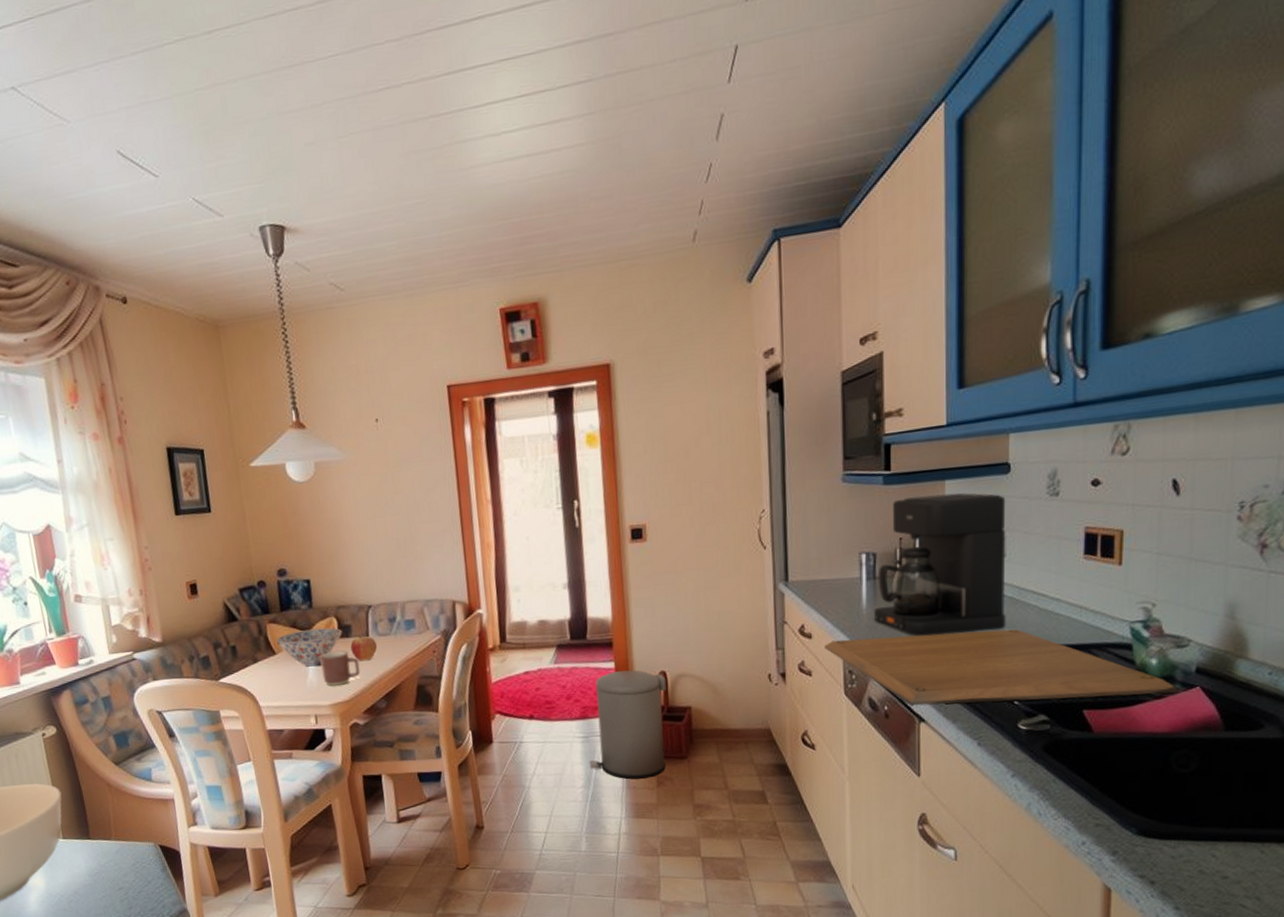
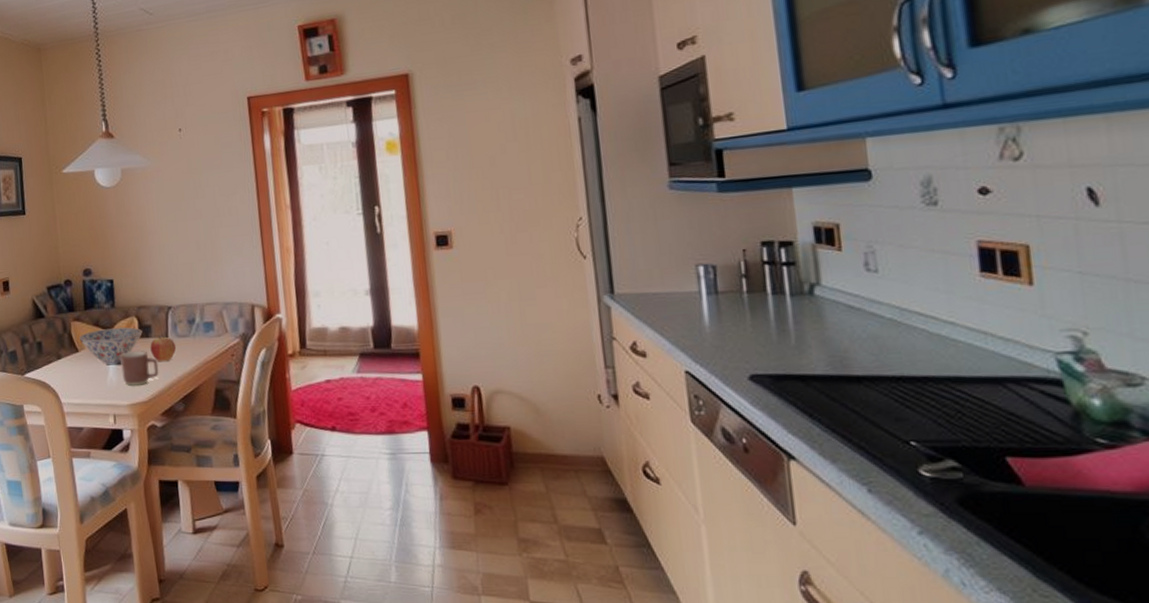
pedal bin: present [589,670,667,780] -> none [397,383,484,504]
chopping board: present [825,628,1178,706] -> none [662,355,1137,443]
coffee maker: present [874,493,1006,636] -> none [719,201,888,360]

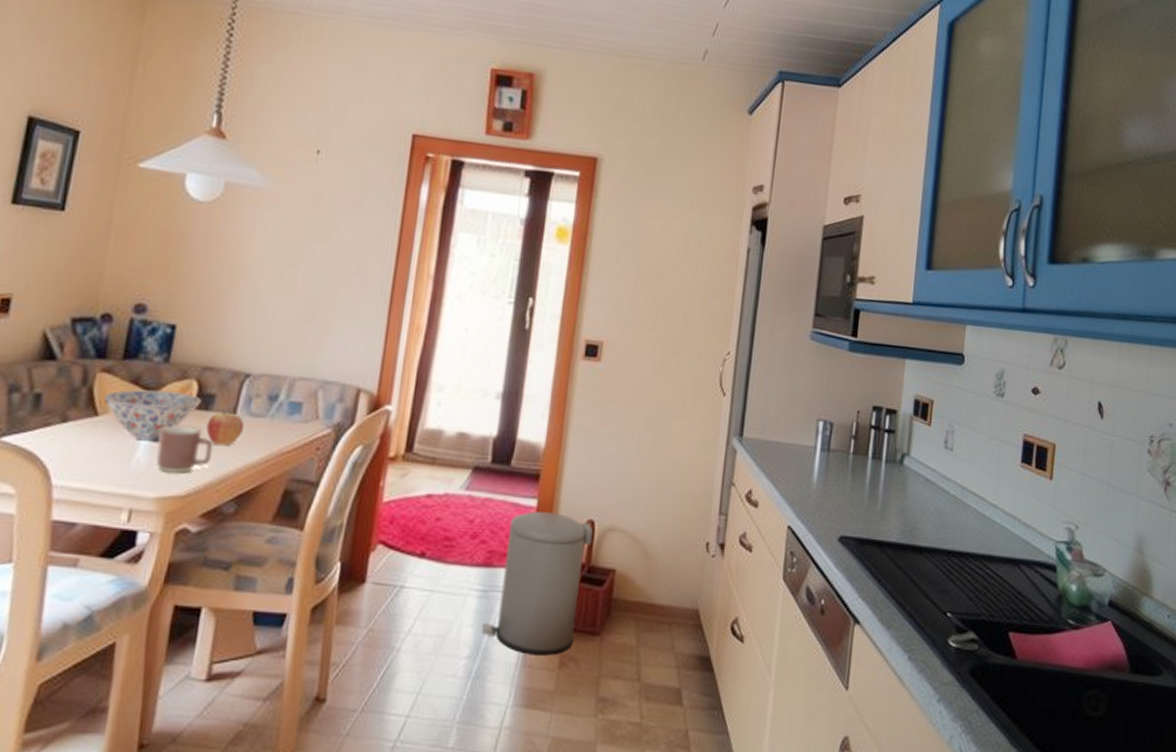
pedal bin: none [397,383,484,504] -> present [481,511,593,656]

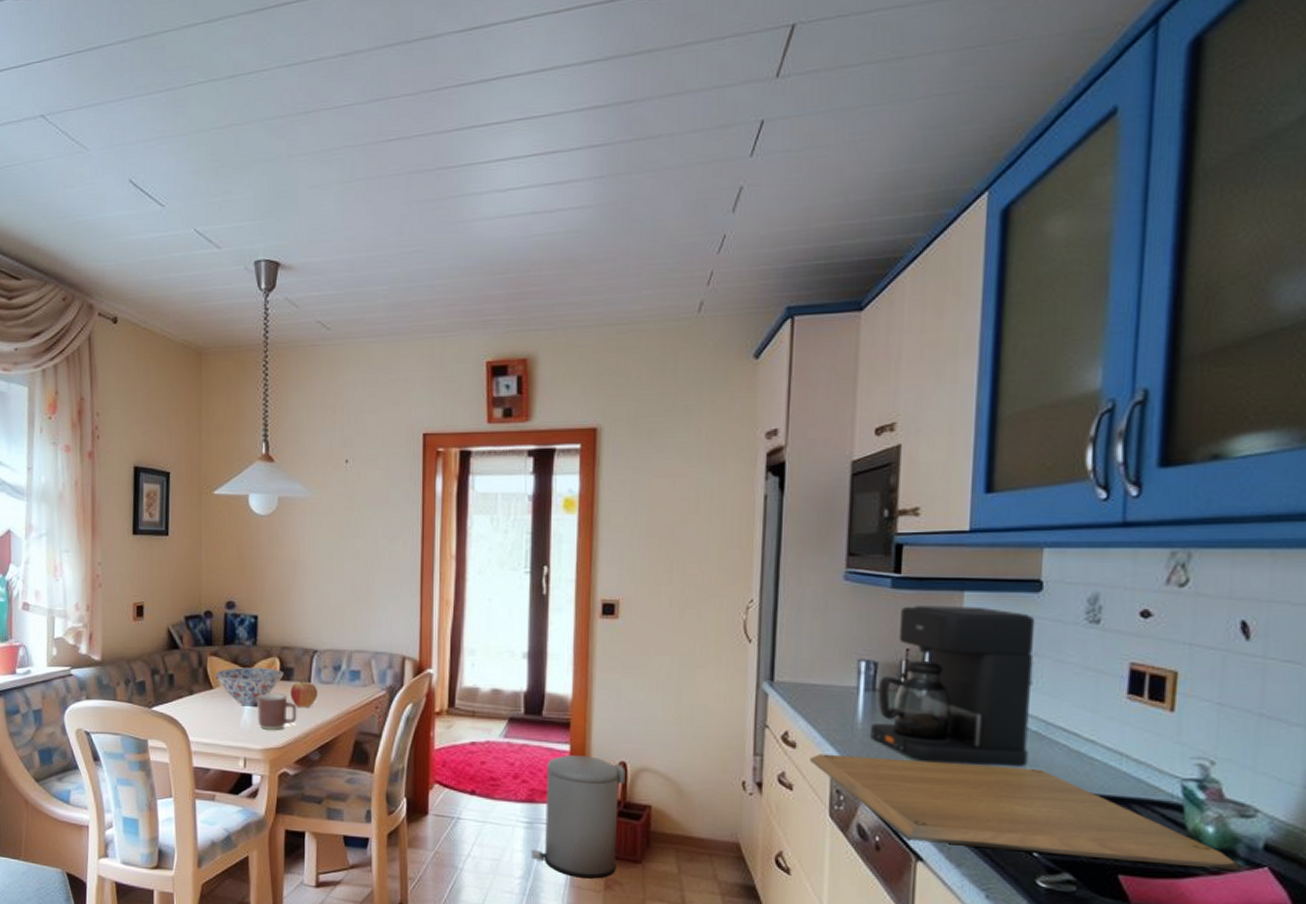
chopping board: none [769,514,1093,625] -> present [810,754,1240,870]
coffee maker: none [823,369,958,528] -> present [870,606,1036,766]

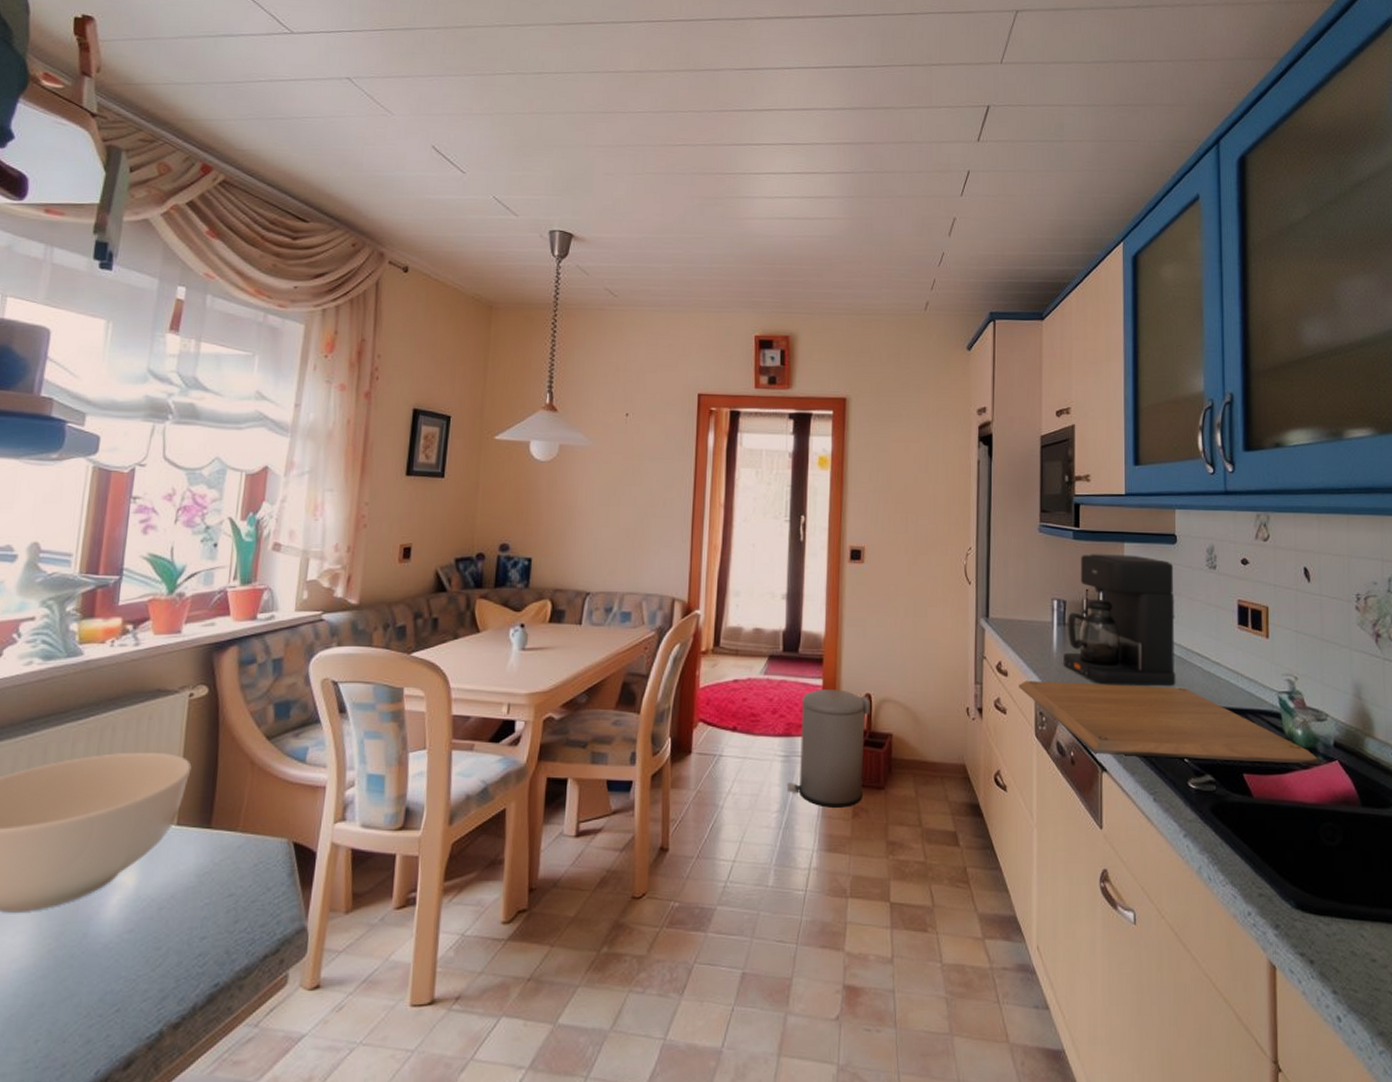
bowl: present [215,667,284,706] -> none [483,610,555,650]
mug: present [257,693,297,731] -> none [525,636,567,675]
fruit: present [290,680,318,707] -> none [560,622,589,649]

